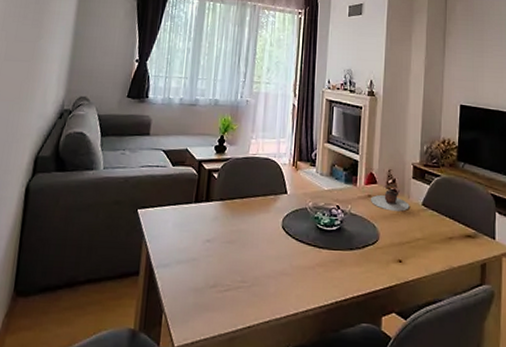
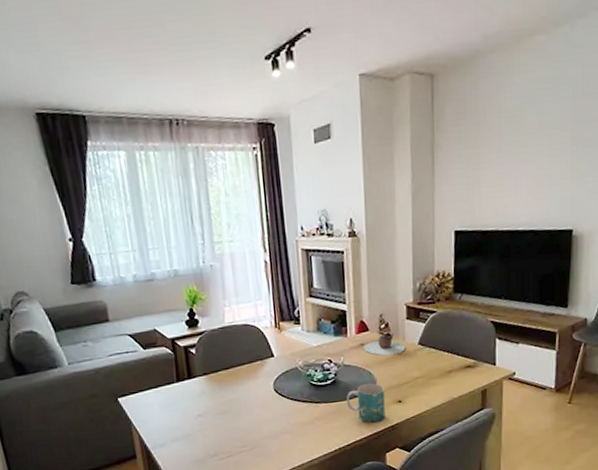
mug: none [349,236,387,281] -> present [346,383,386,424]

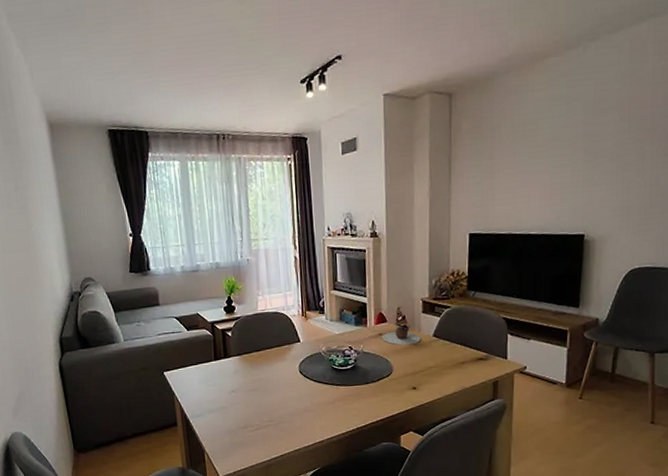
mug: present [346,383,386,424] -> none [365,369,401,408]

